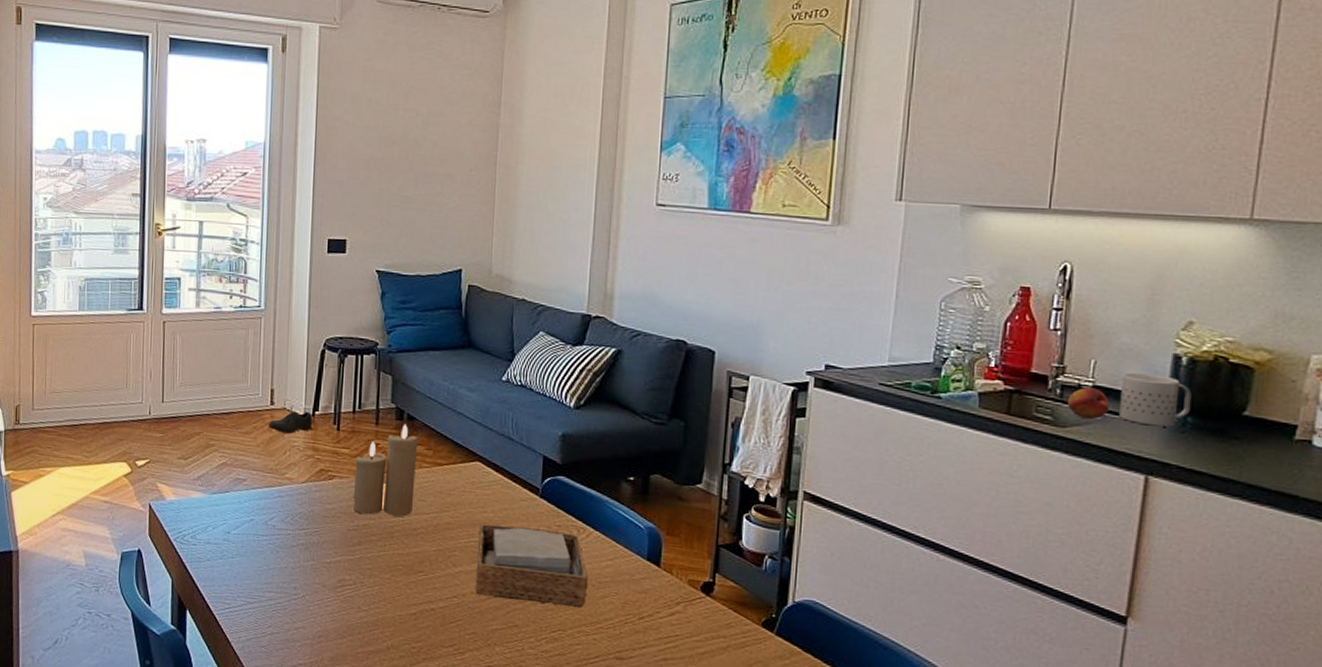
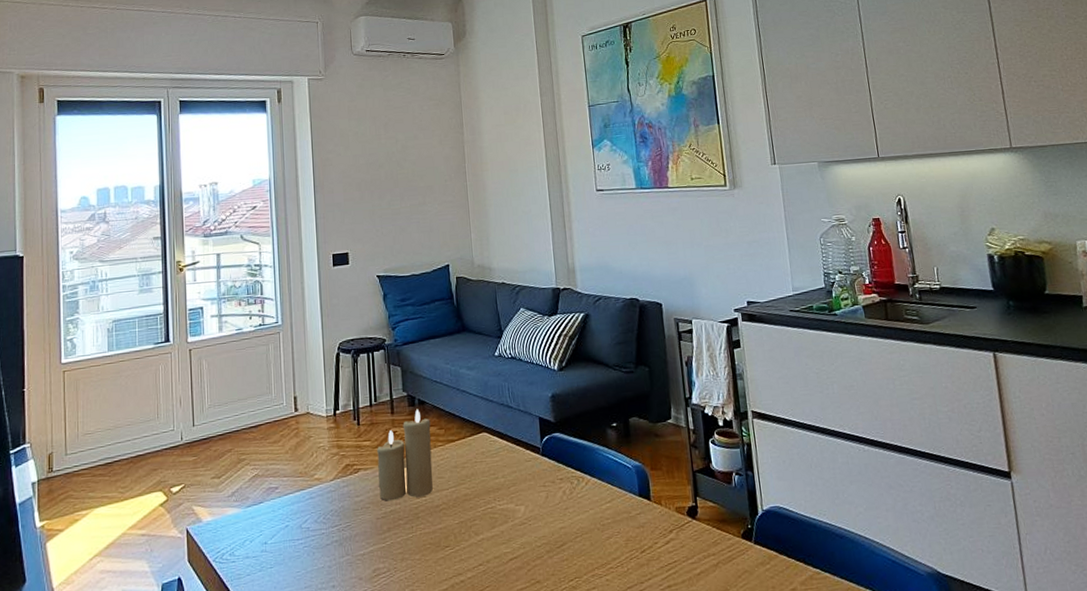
arctic: present [268,404,313,434] -> none [294,408,335,437]
napkin holder: present [475,523,587,608] -> none [493,483,594,559]
fruit: present [1068,388,1110,420] -> none [925,289,956,315]
mug: present [1118,372,1192,427] -> none [958,272,1010,313]

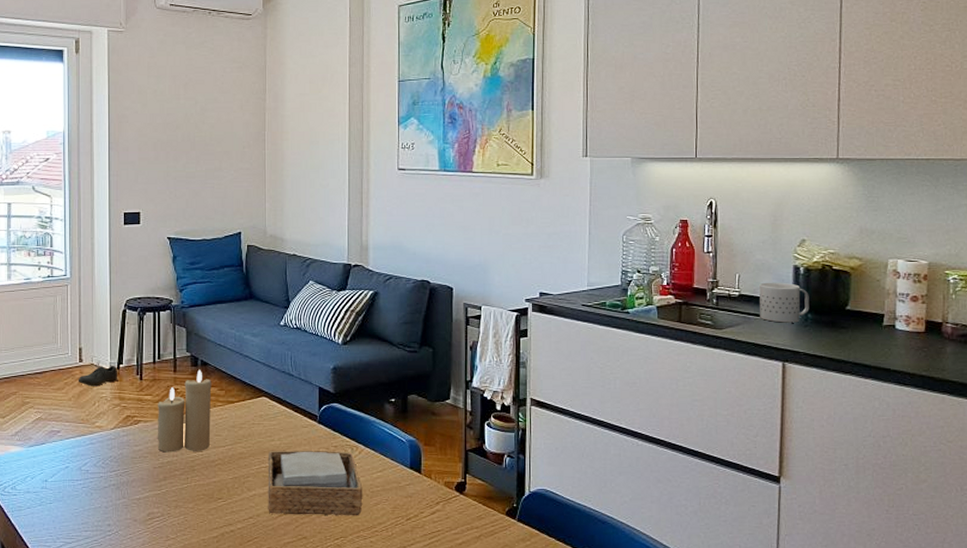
arctic: none [294,408,335,437] -> present [78,360,118,386]
napkin holder: none [493,483,594,559] -> present [267,450,362,516]
mug: none [958,272,1010,313] -> present [759,282,809,323]

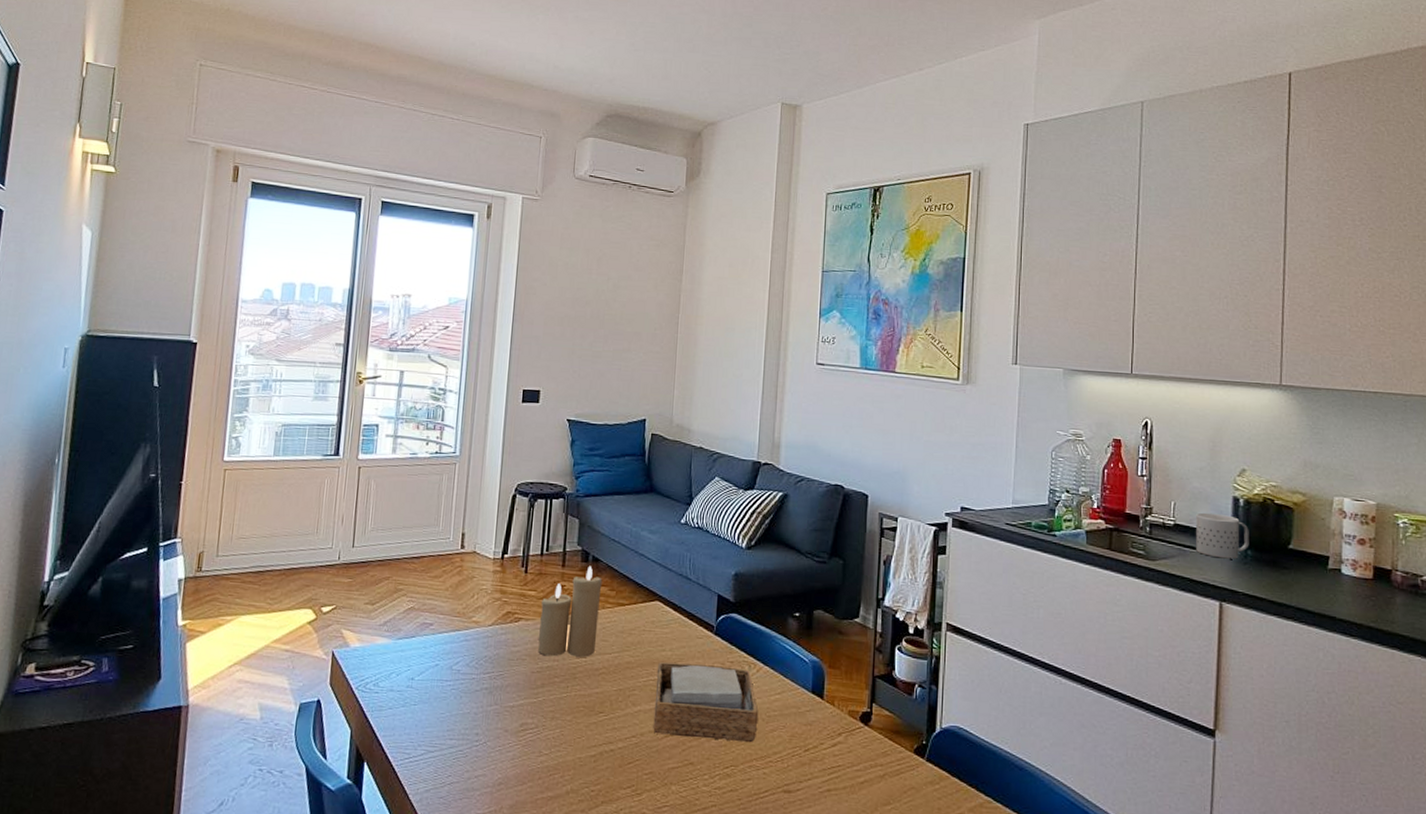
arctic: present [78,360,118,386] -> none [457,548,502,577]

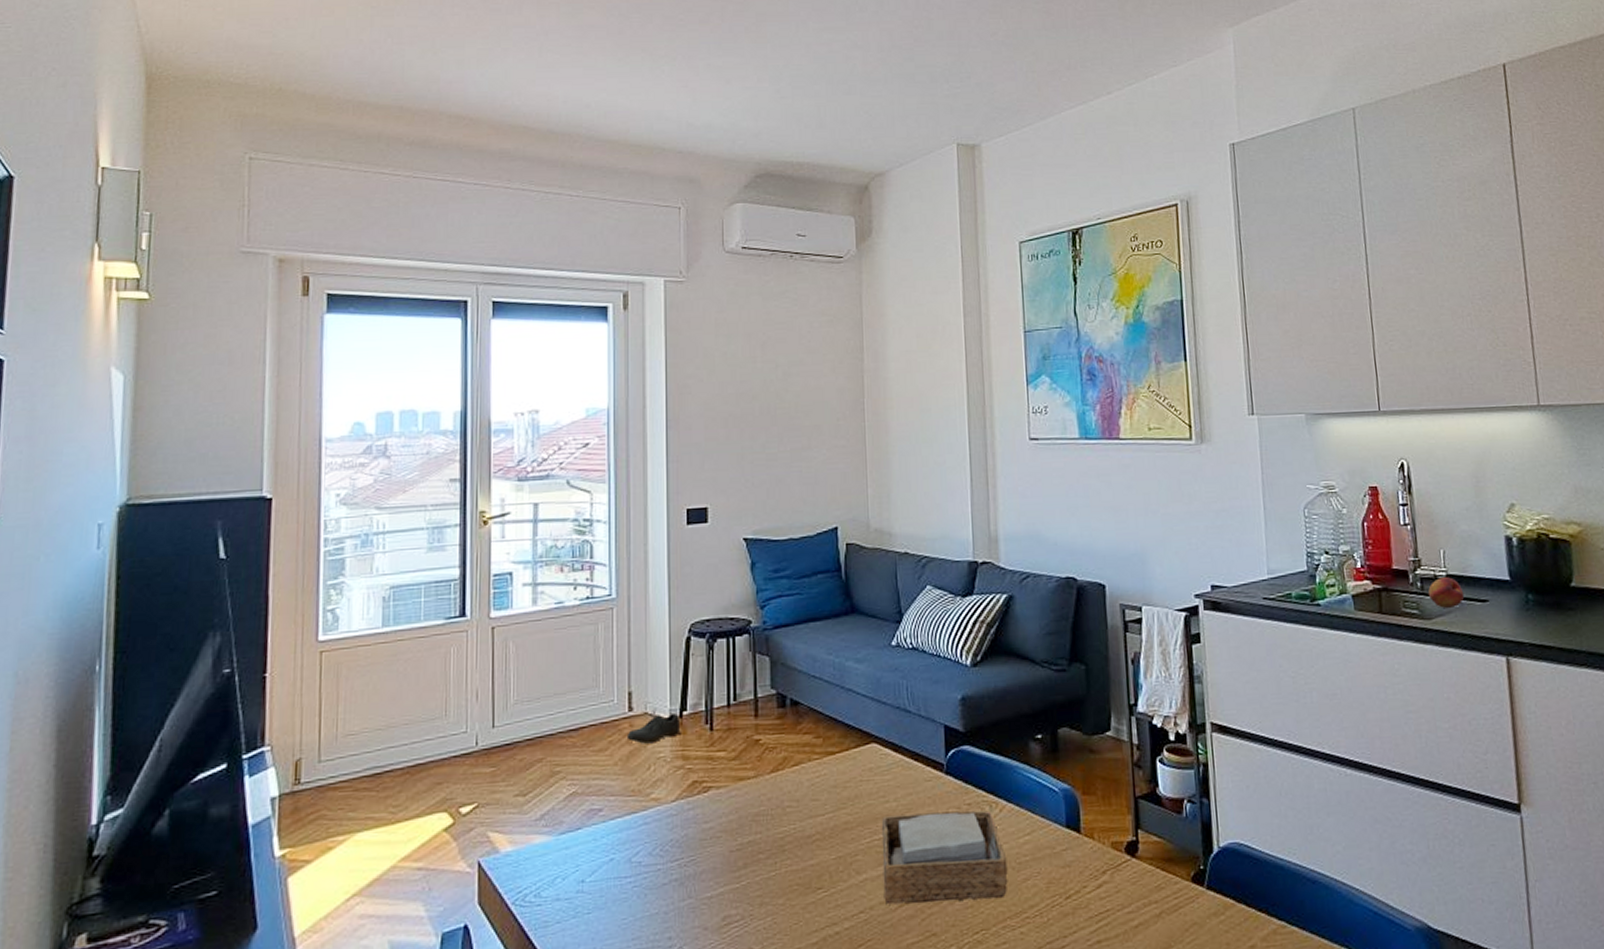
arctic: none [457,548,502,577] -> present [626,707,681,744]
candle: present [538,565,602,658] -> none [733,711,806,829]
fruit: none [1156,526,1188,554] -> present [1428,577,1465,609]
mug: present [1195,512,1249,559] -> none [1468,557,1529,608]

